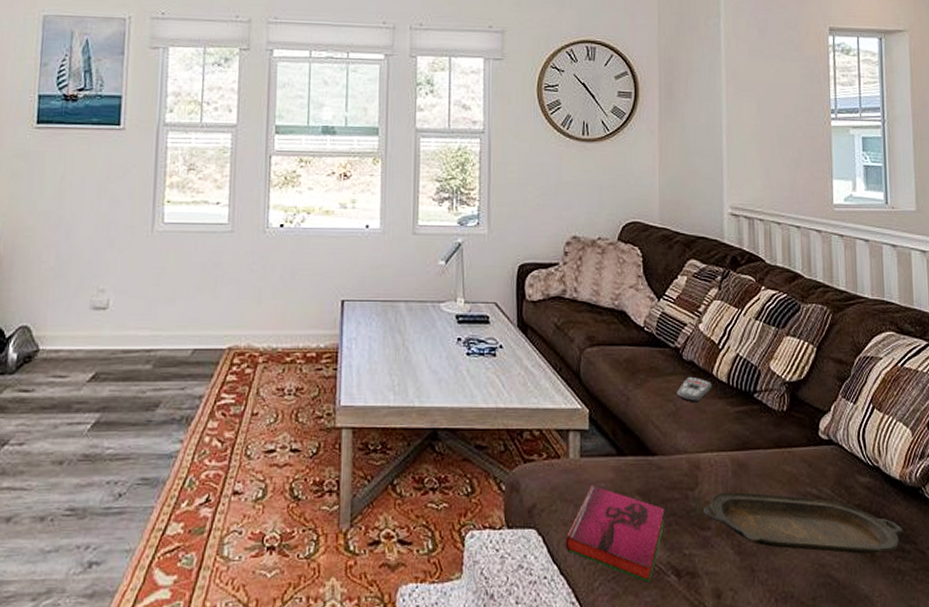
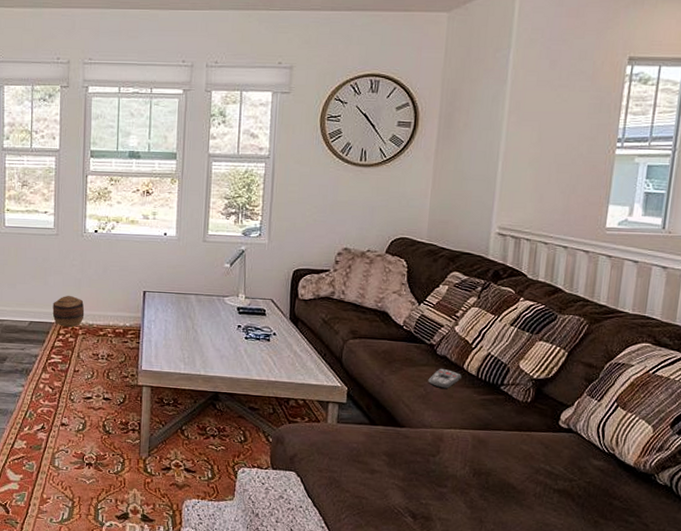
basket: none [224,312,267,355] -> present [52,296,85,328]
hardback book: present [565,484,665,582] -> none [319,444,408,520]
serving tray: present [702,492,904,554] -> none [441,460,630,521]

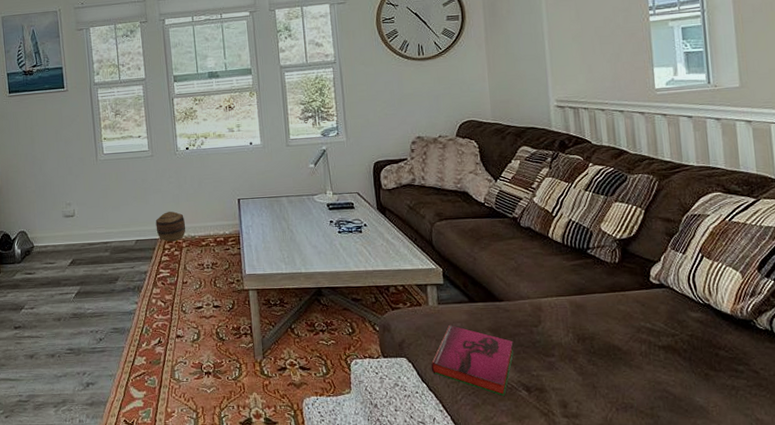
hardback book: none [319,444,408,520] -> present [431,324,514,396]
remote control: present [428,368,462,389] -> none [517,239,548,260]

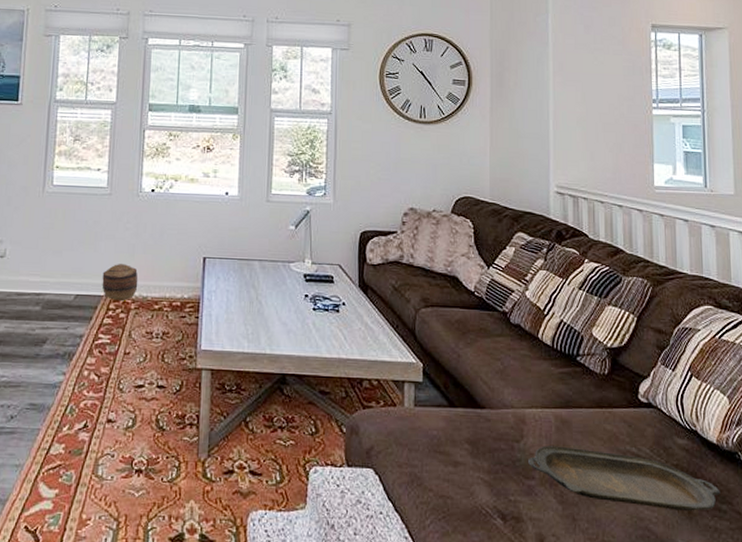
hardback book: present [431,324,514,396] -> none [400,431,492,524]
serving tray: none [546,327,737,374] -> present [527,445,720,511]

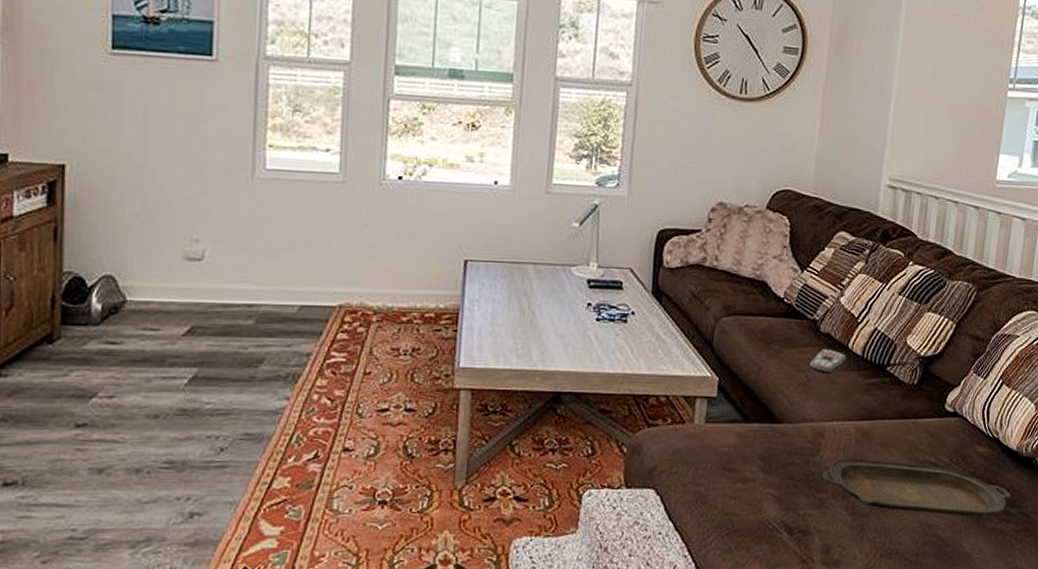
basket: present [102,264,138,302] -> none [334,268,381,313]
remote control: none [504,338,537,363] -> present [809,348,846,374]

